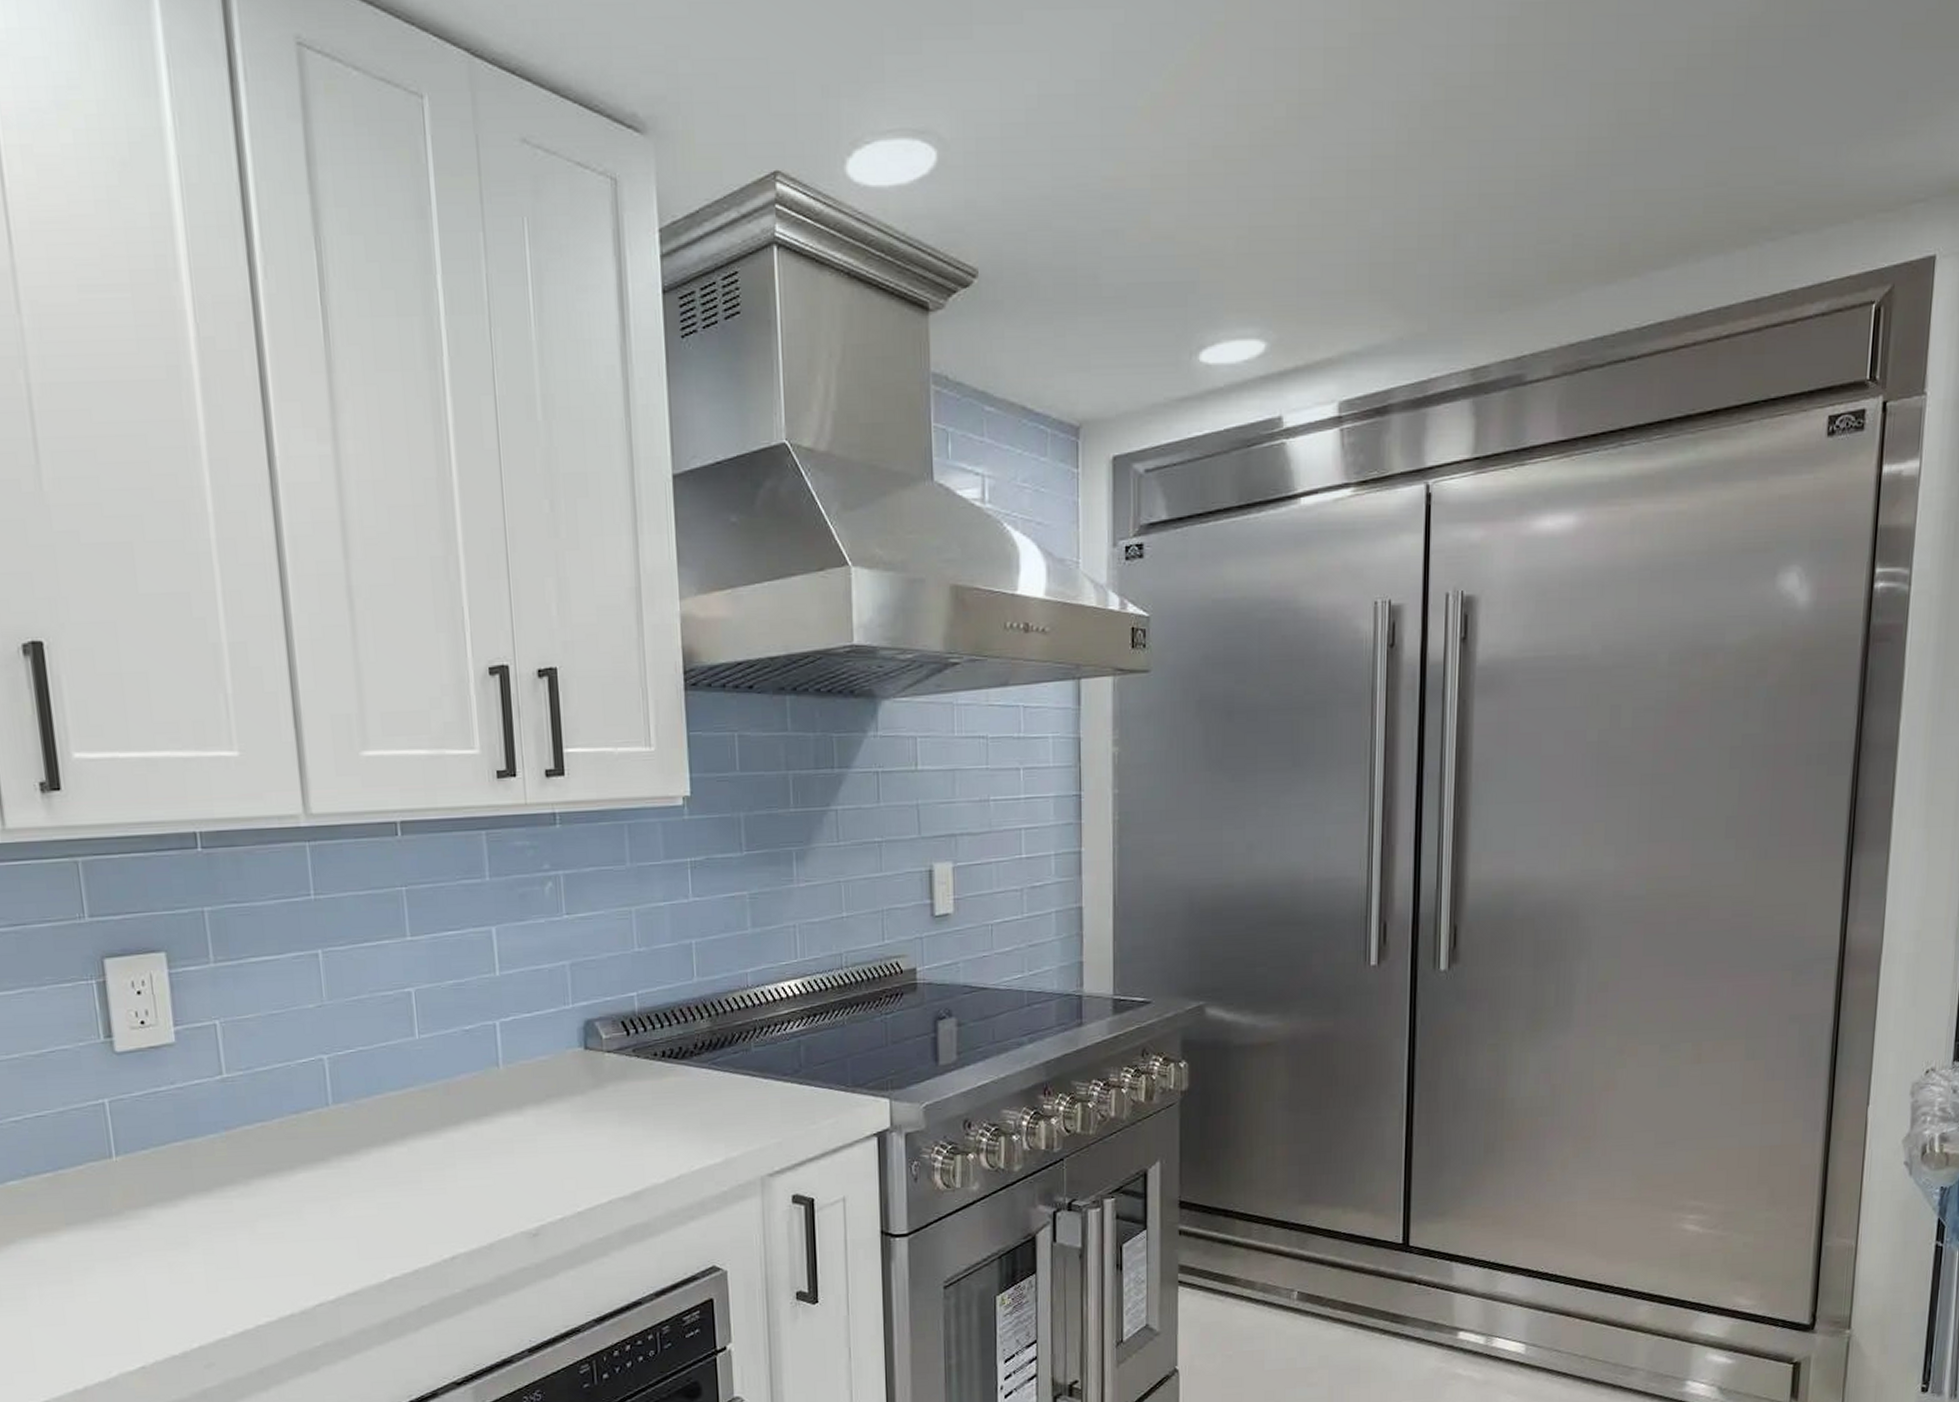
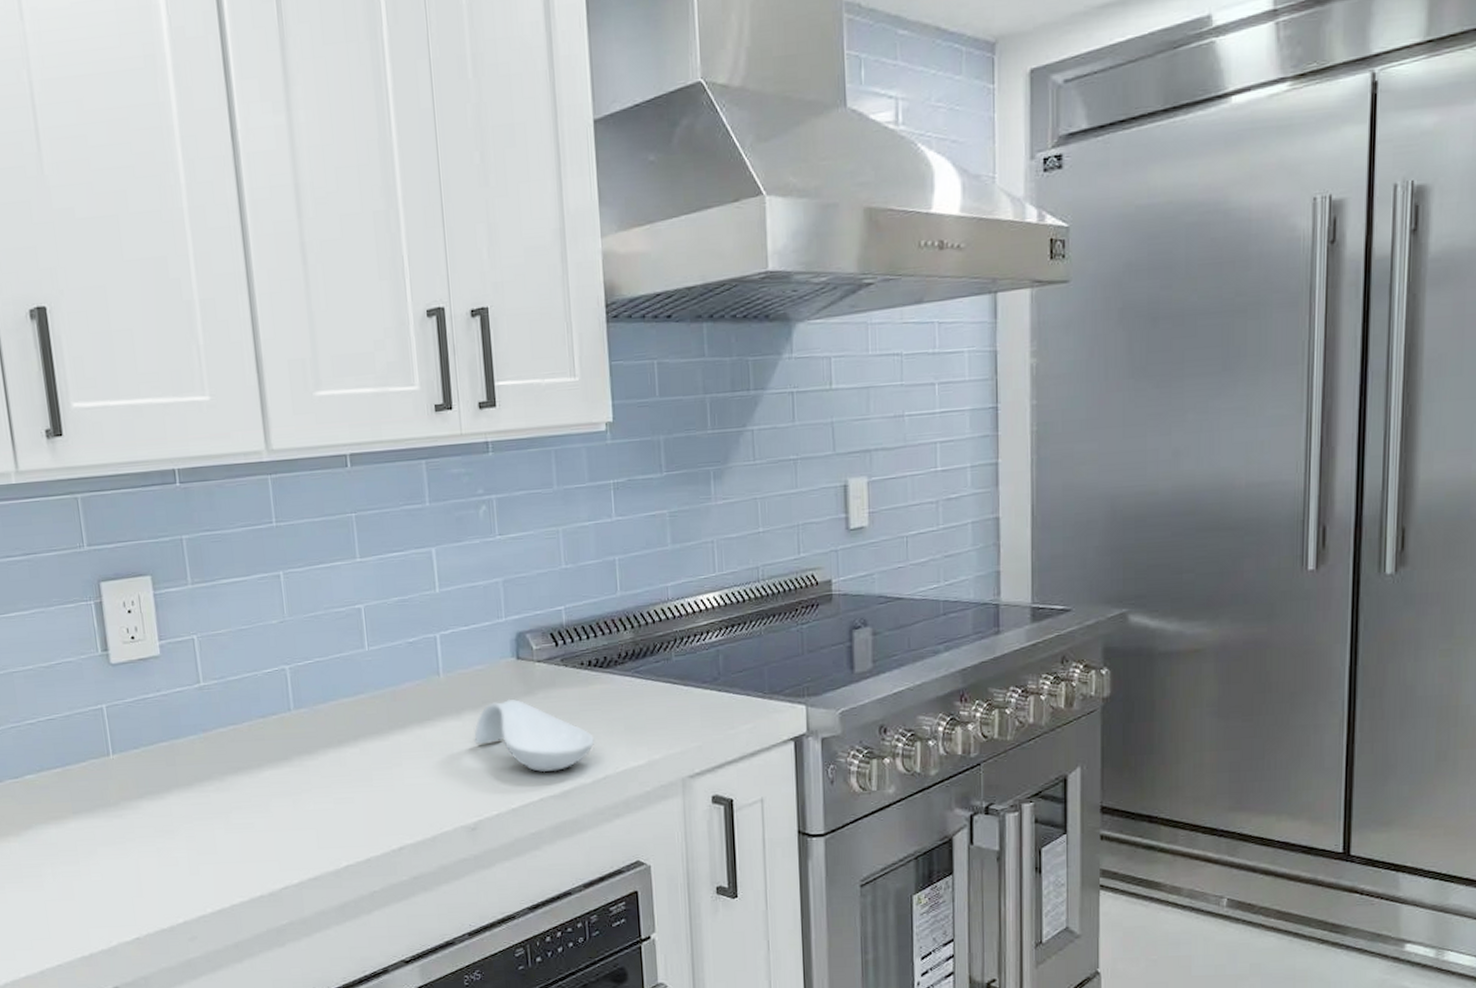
spoon rest: none [537,1092,668,1172] -> present [474,699,594,773]

